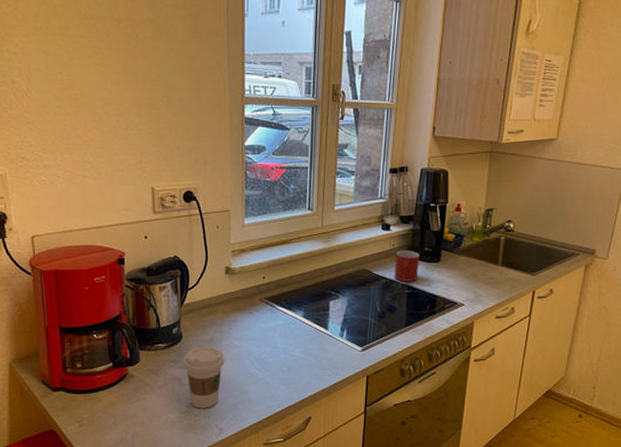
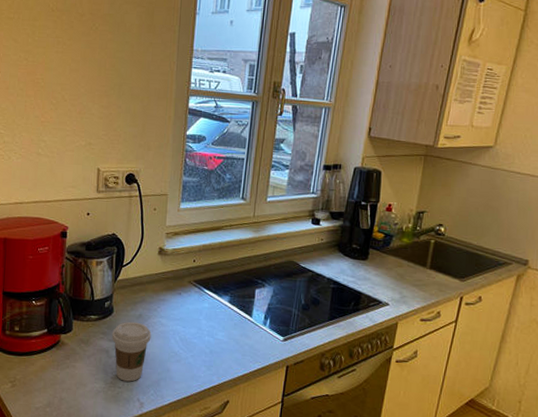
mug: present [394,250,420,282] -> none [320,245,347,277]

